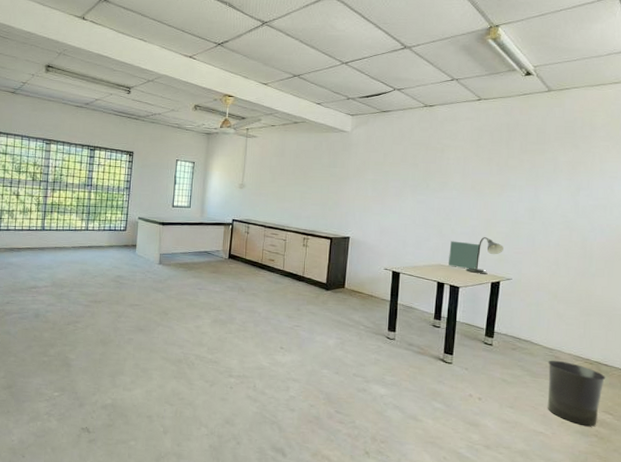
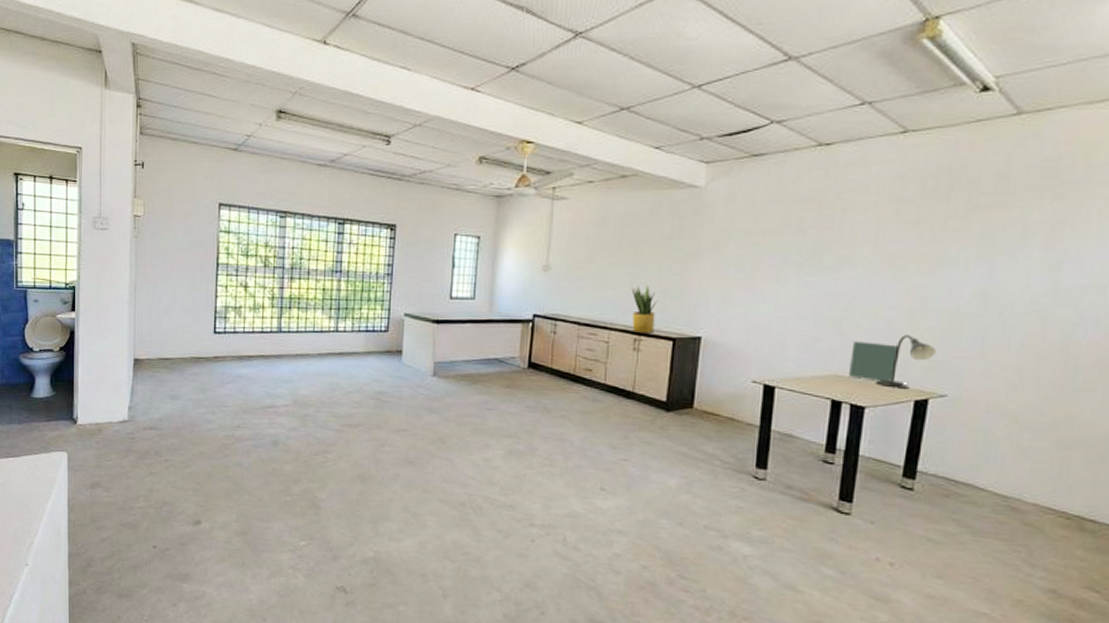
planter: none [301,199,321,234] -> present [631,285,659,333]
waste bin: present [547,360,606,427] -> none [995,512,1092,608]

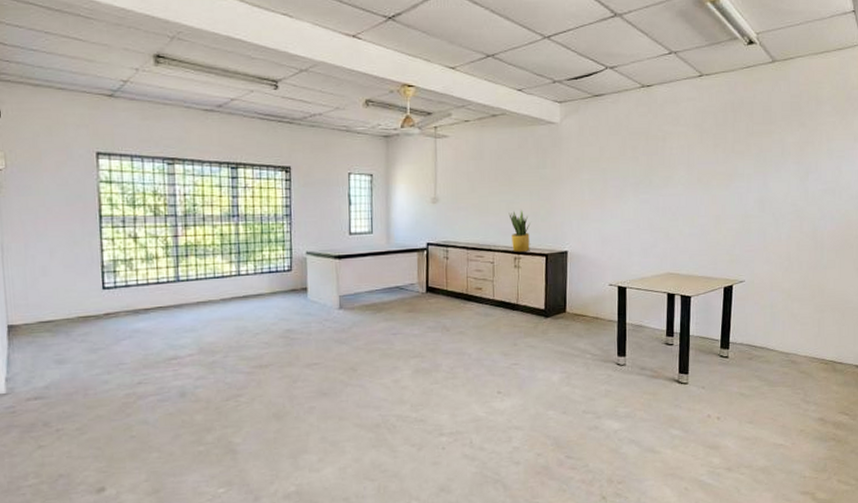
binder: present [849,341,899,381] -> none [678,244,710,275]
desk lamp: present [875,335,936,389] -> none [696,236,734,279]

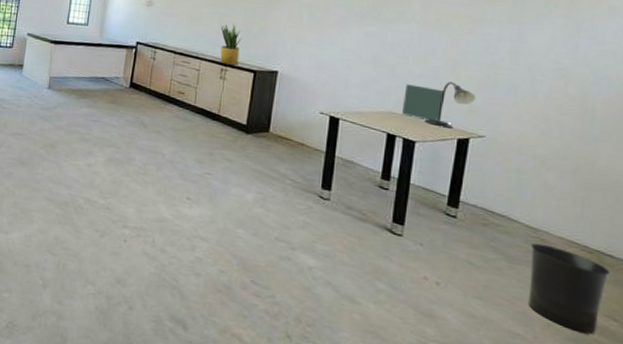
binder: none [678,244,710,275] -> present [402,84,444,120]
desk lamp: none [696,236,734,279] -> present [424,82,475,129]
waste bin: none [784,364,841,431] -> present [528,243,610,334]

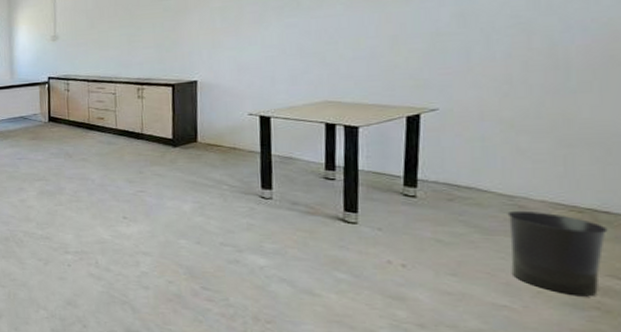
planter: present [220,24,244,65] -> none [130,42,156,83]
binder: present [402,84,444,120] -> none [339,69,384,103]
desk lamp: present [424,82,475,129] -> none [365,59,421,108]

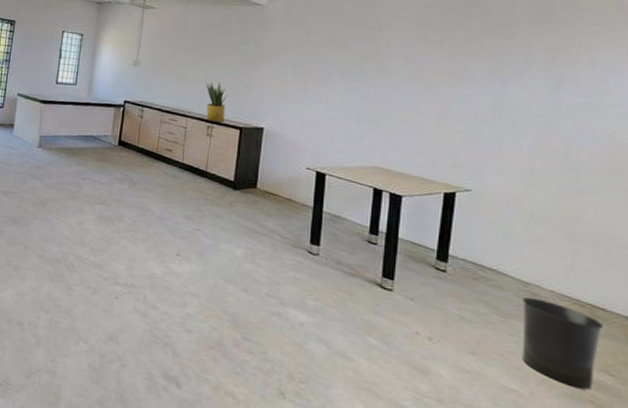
planter: none [130,42,156,83] -> present [206,82,229,122]

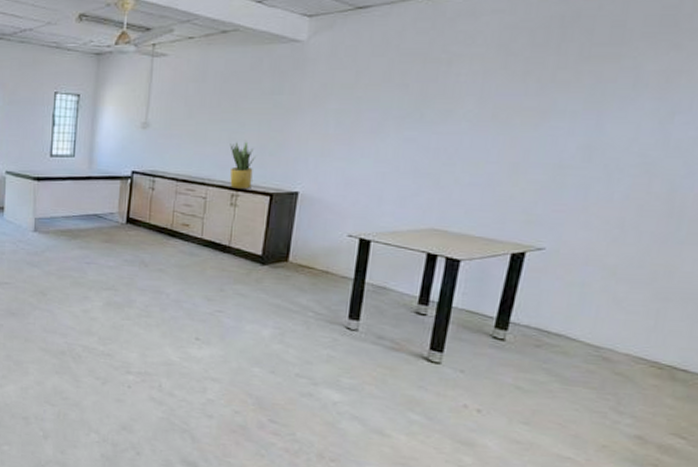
waste bin: present [522,296,604,389] -> none [582,362,683,454]

